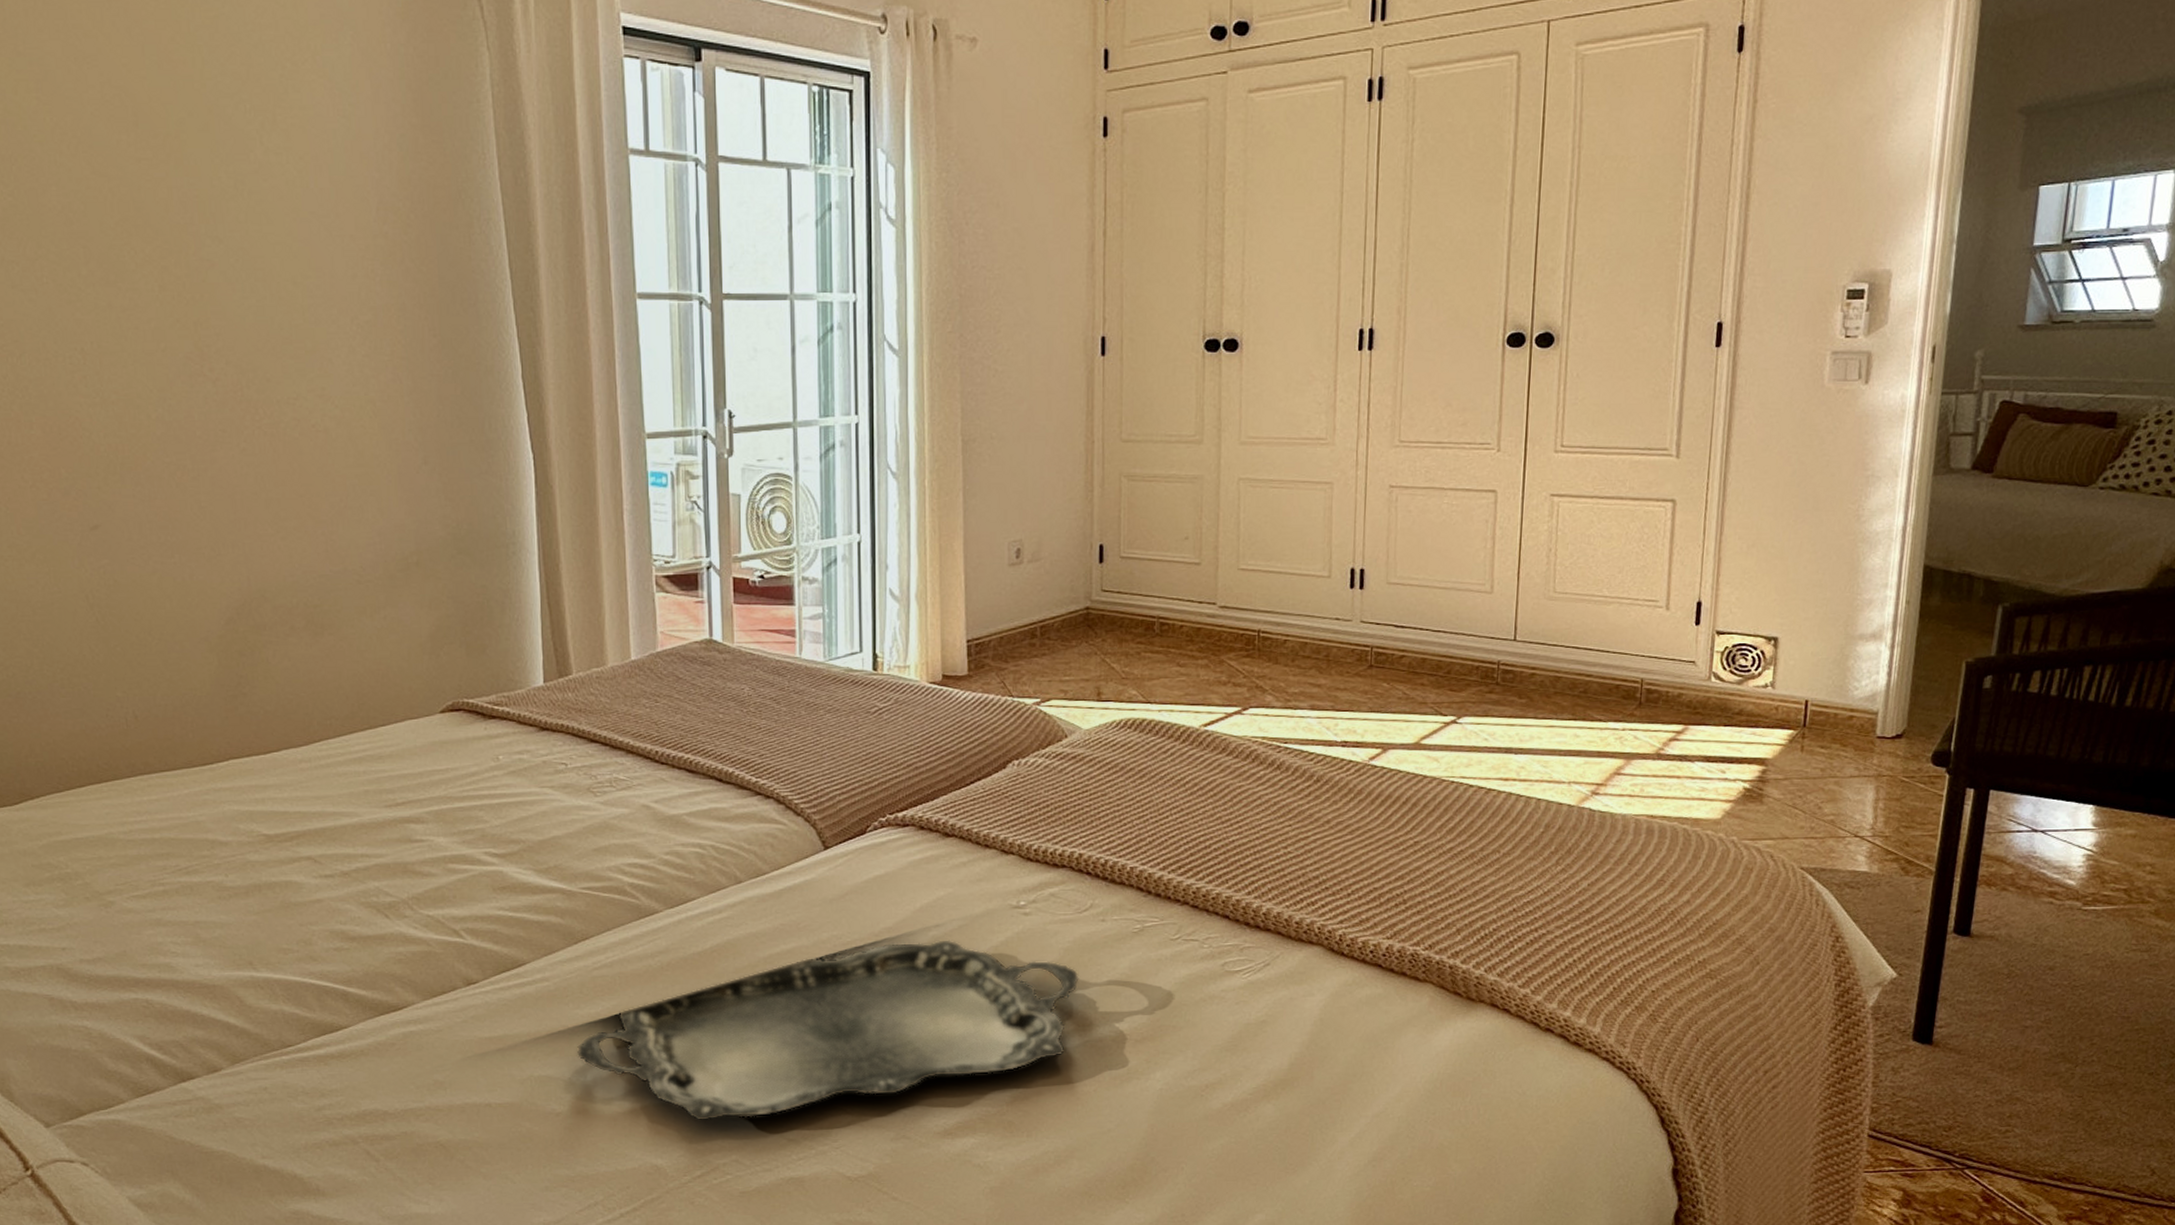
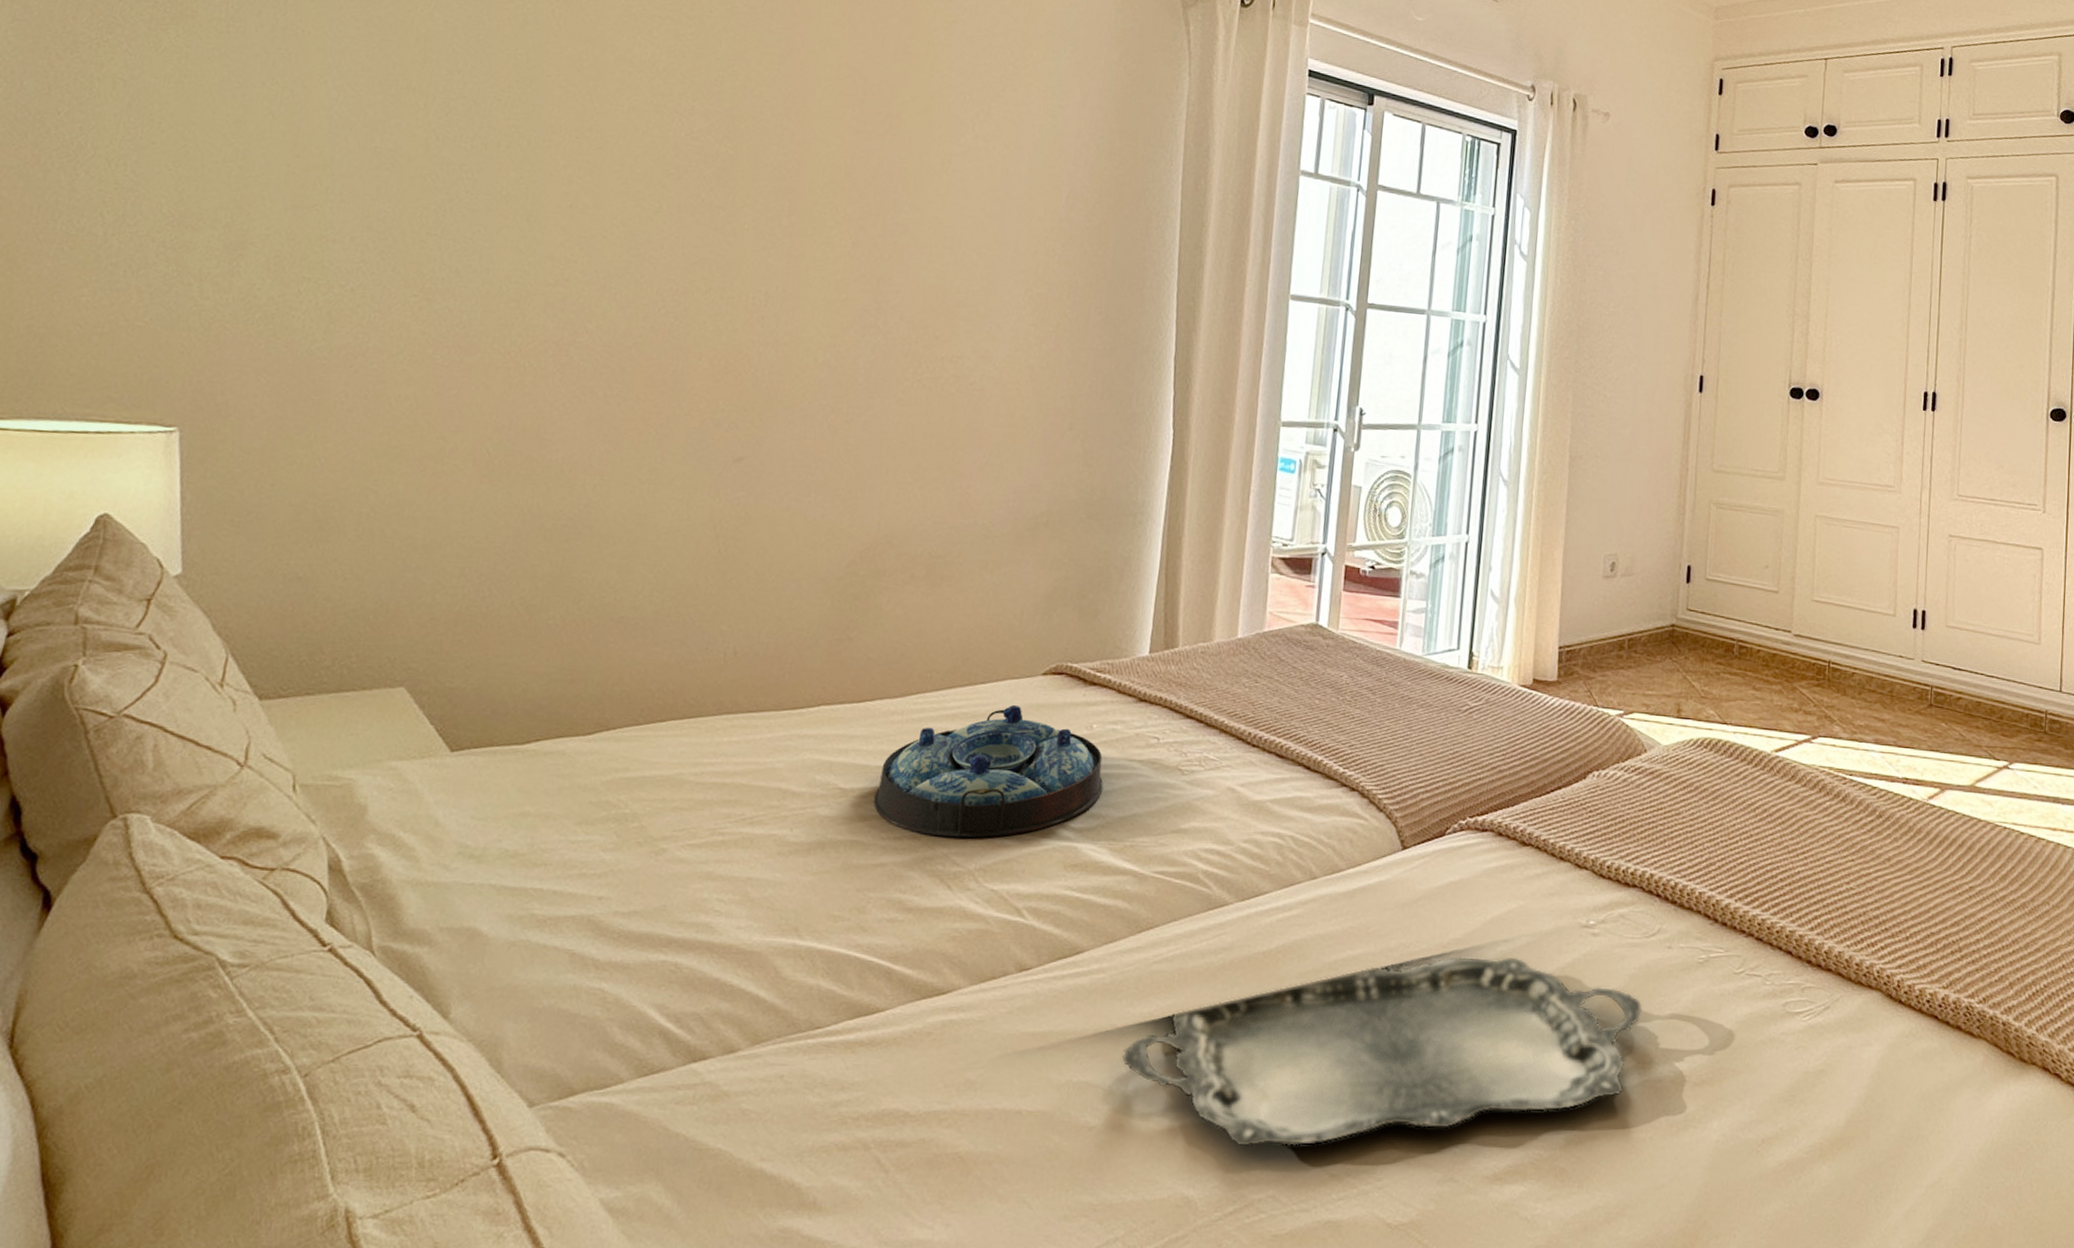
serving tray: none [298,743,519,872] -> present [873,704,1104,838]

